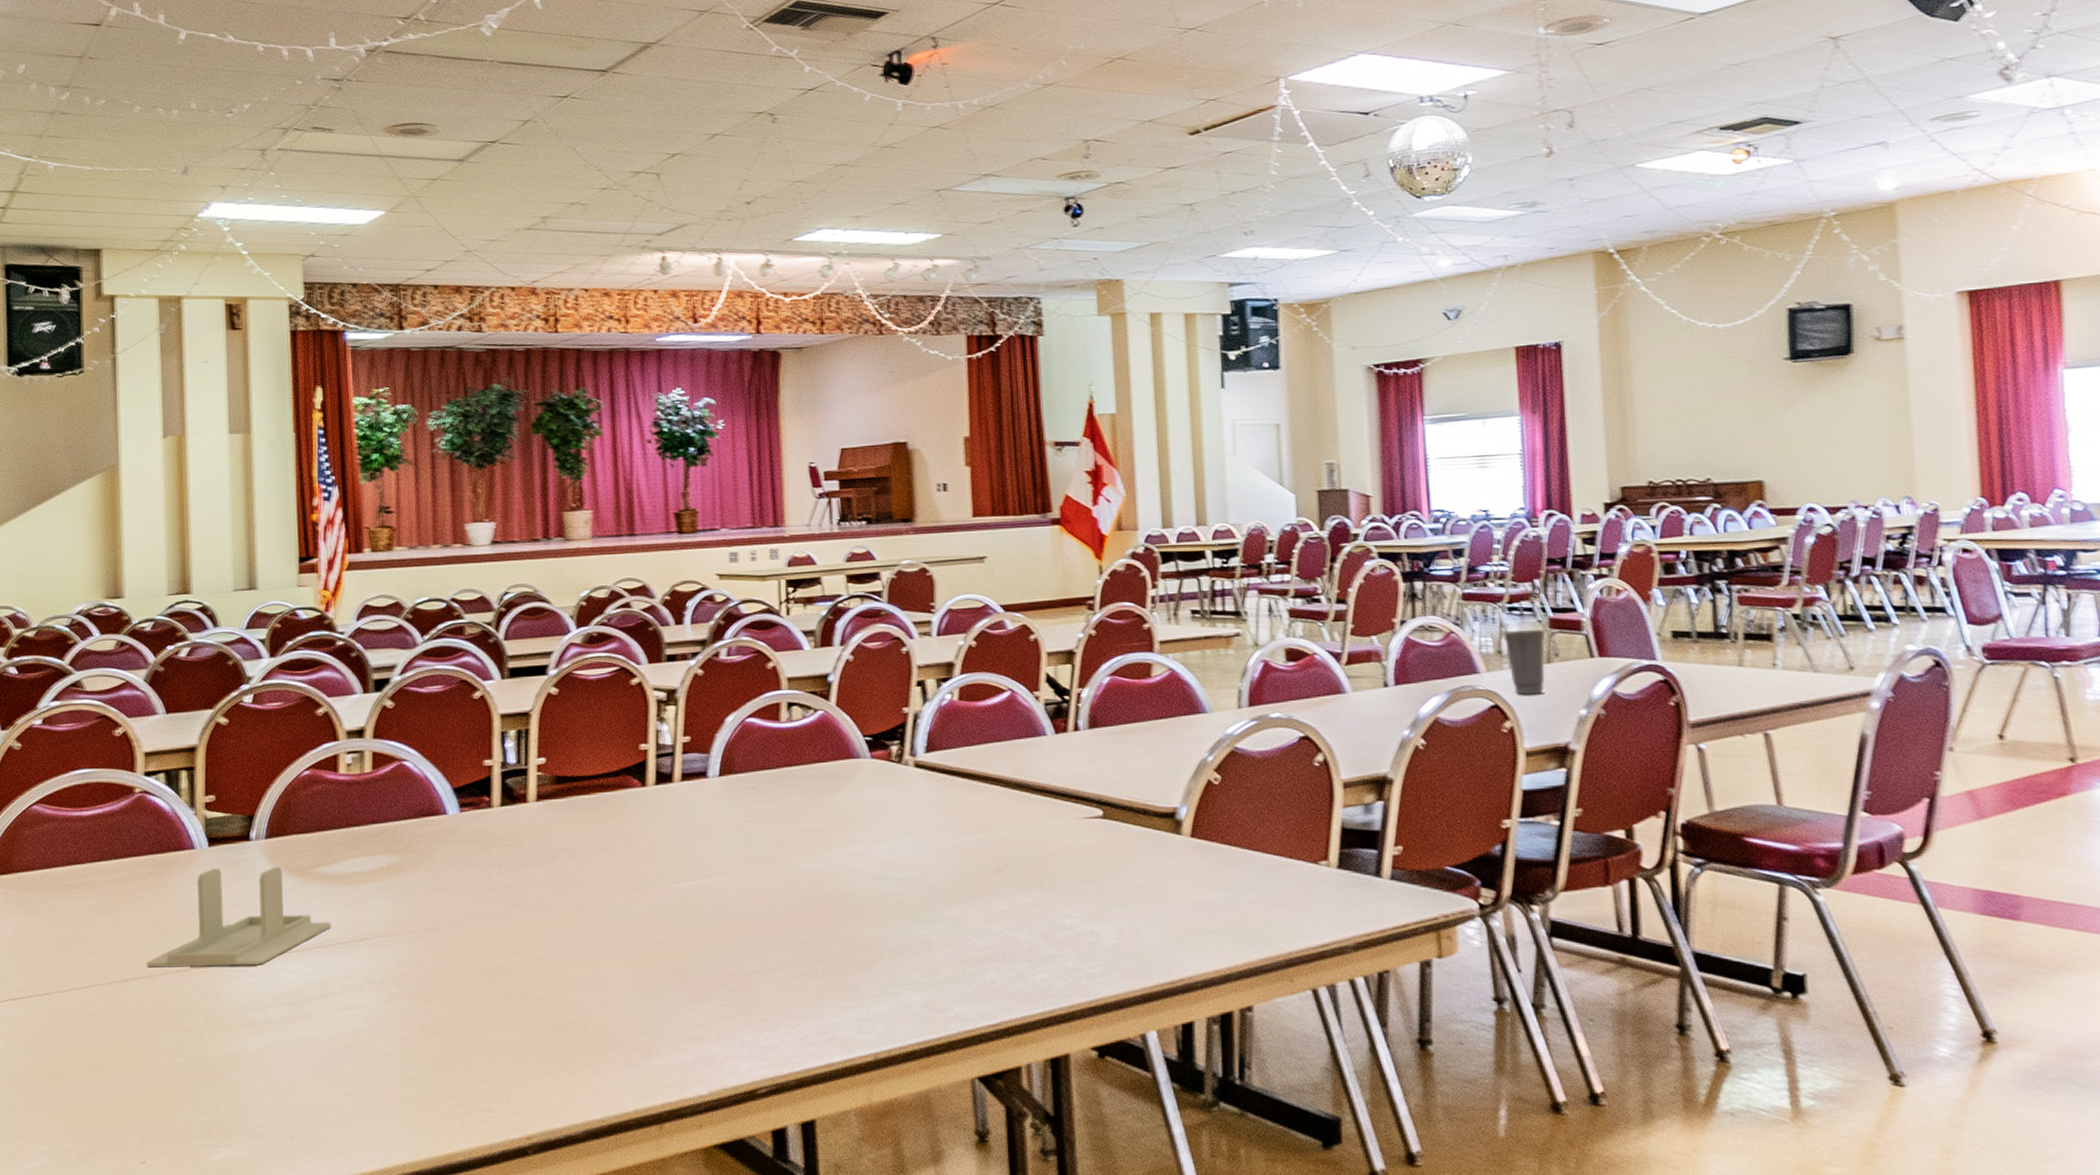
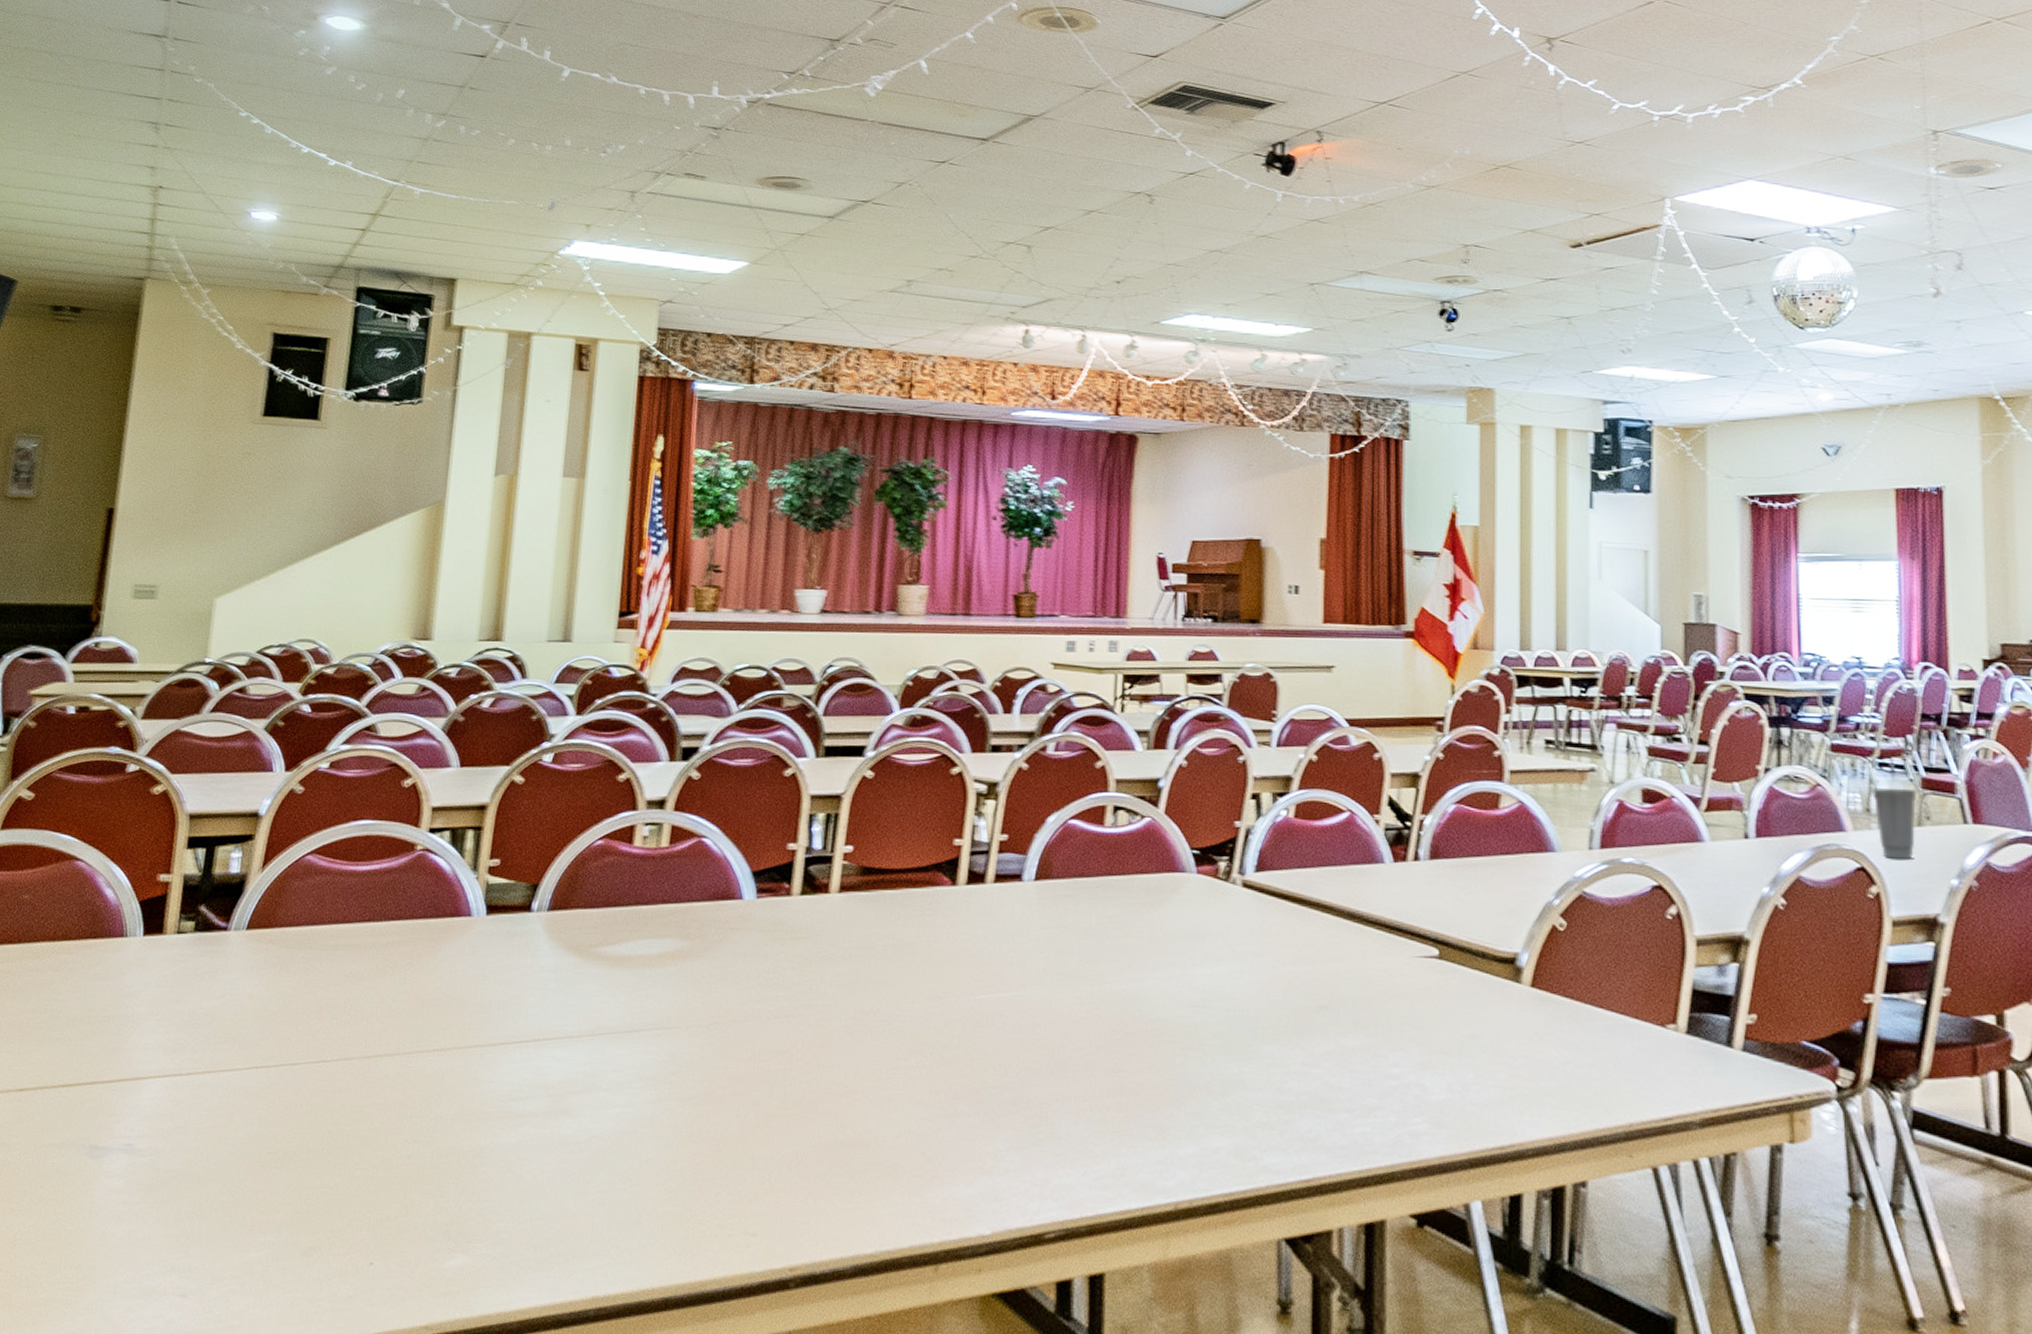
napkin holder: present [146,867,332,967] -> none [403,939,607,1051]

